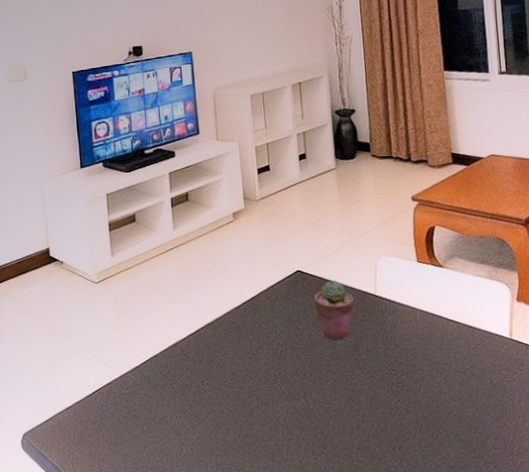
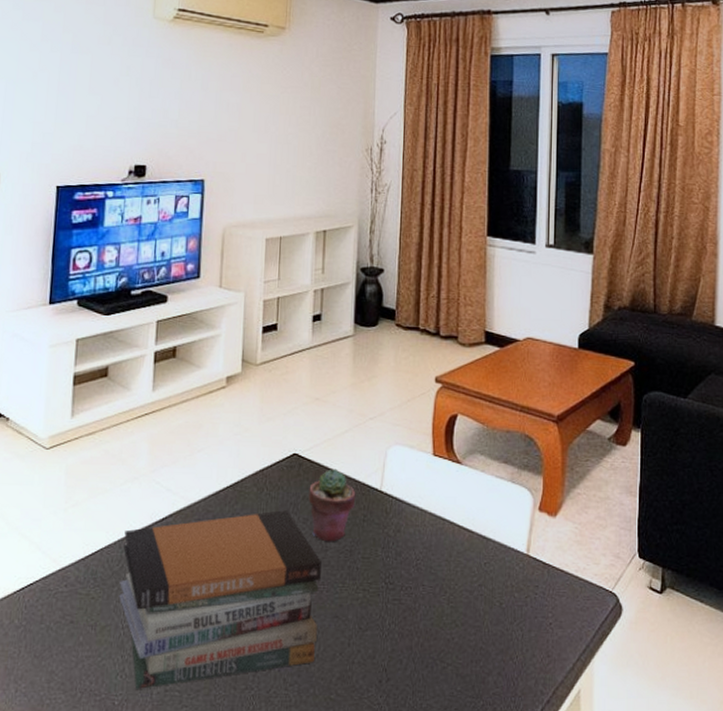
book stack: none [167,317,336,465] -> present [119,510,321,689]

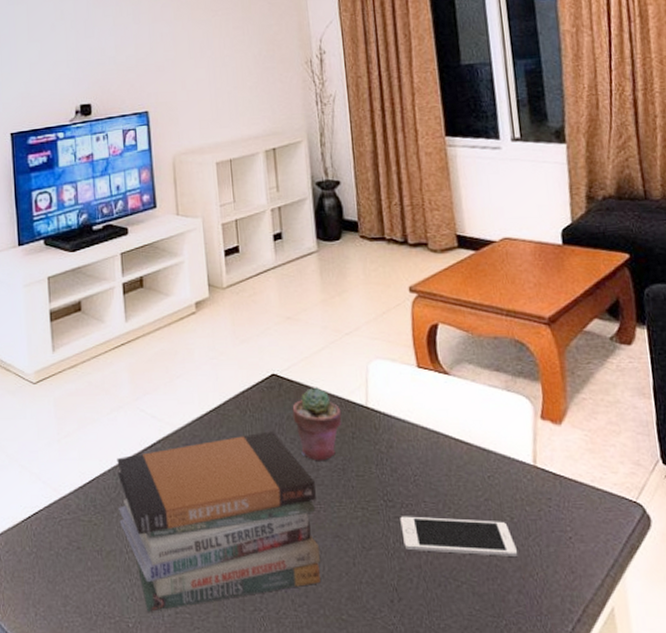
cell phone: none [398,599,502,640] -> present [400,516,518,556]

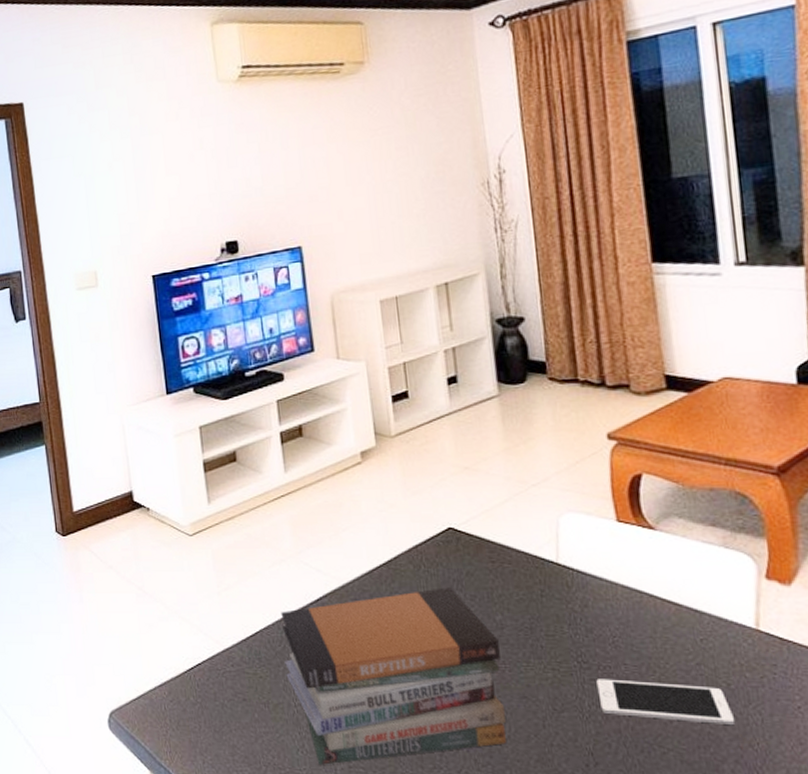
potted succulent: present [292,387,342,461] -> none [472,541,529,619]

